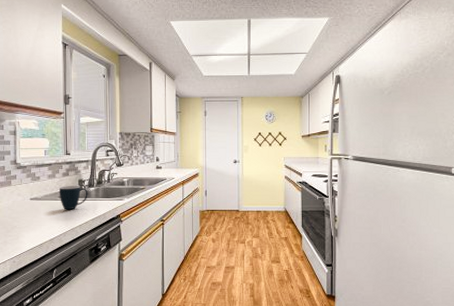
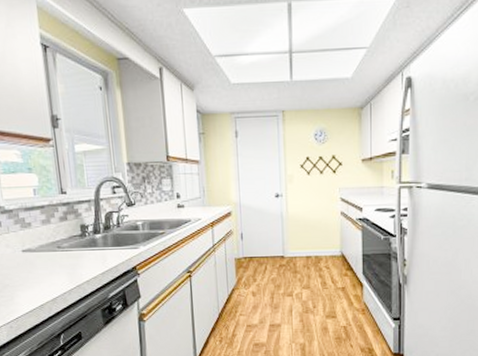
mug: present [59,185,88,210] -> none [56,231,94,263]

